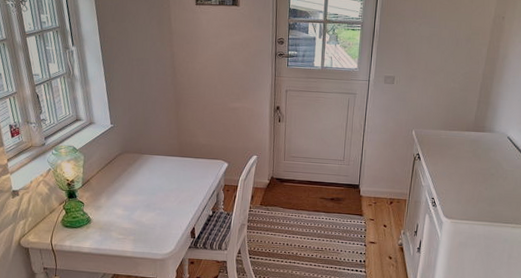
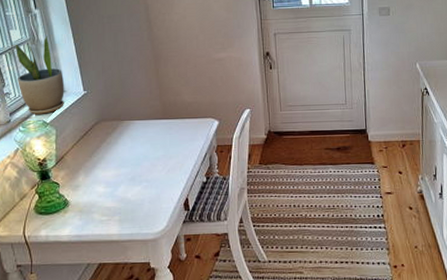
potted plant: none [52,72,94,141] -> present [15,36,65,115]

